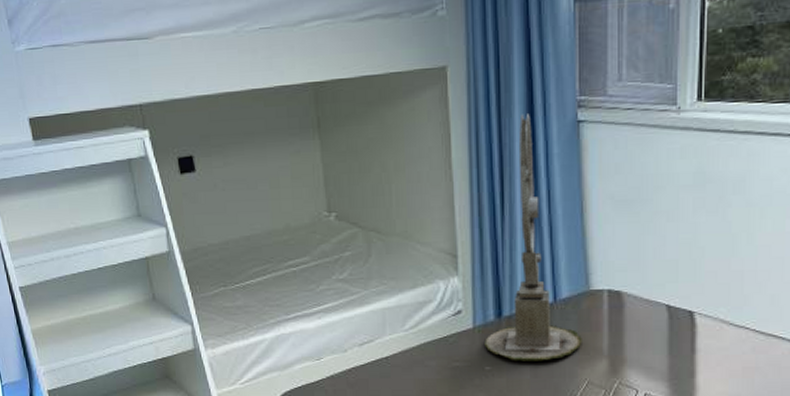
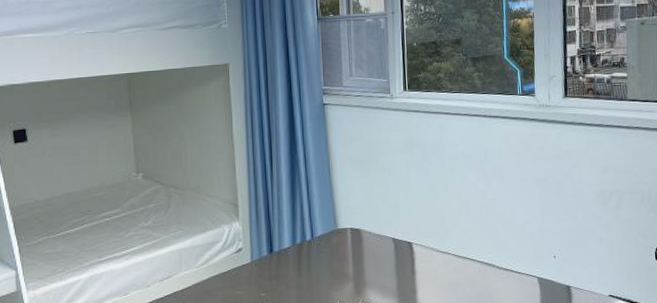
sundial: present [485,114,582,361] -> none [260,98,334,288]

